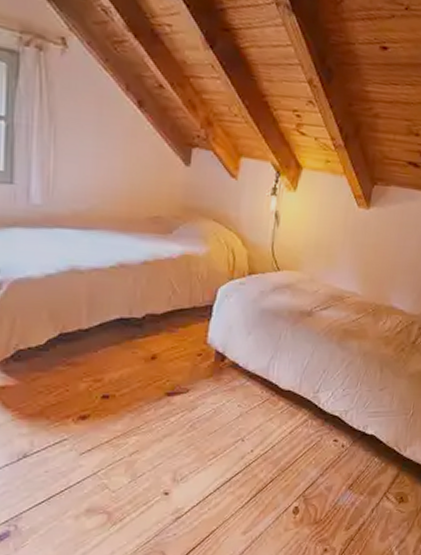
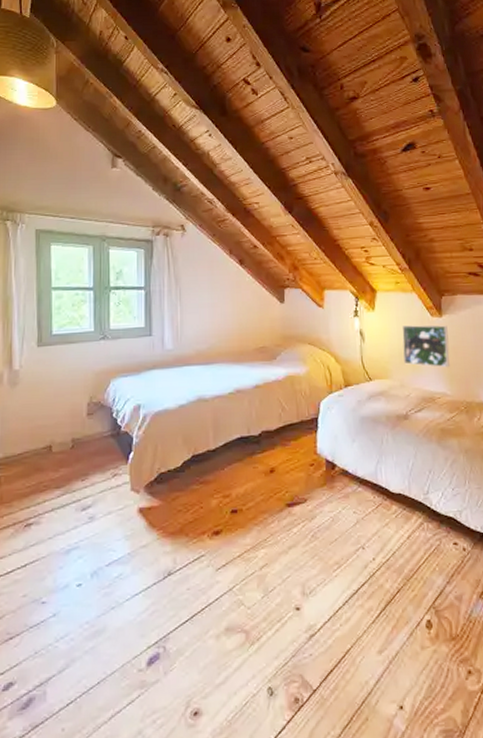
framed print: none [319,213,373,267] -> present [402,325,450,368]

